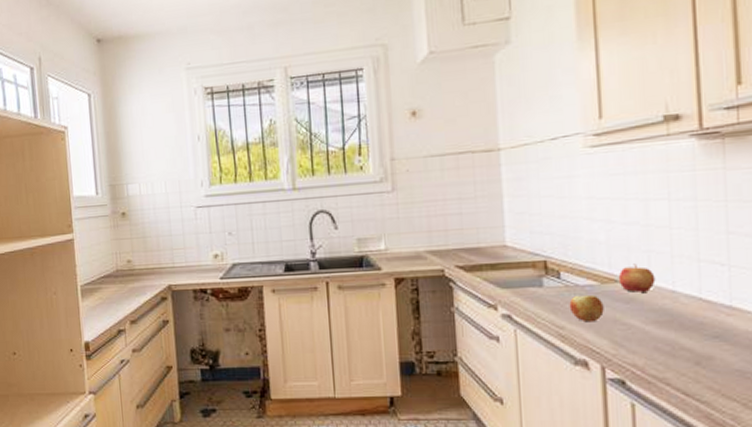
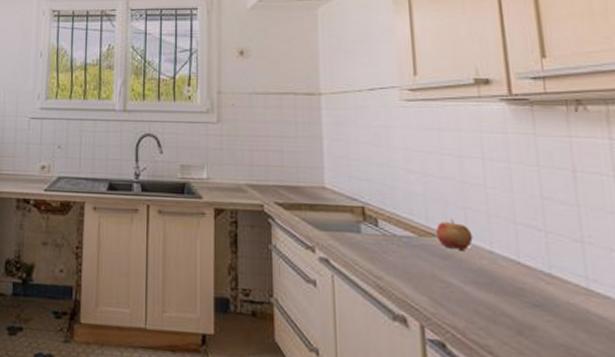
apple: present [569,294,604,323] -> none [387,246,422,276]

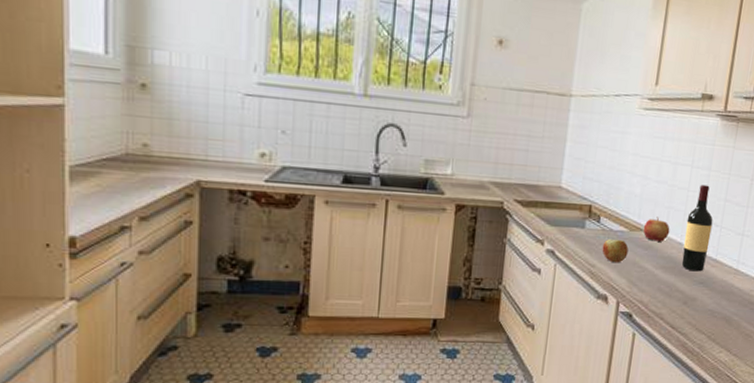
apple: none [387,246,422,276] -> present [602,239,629,263]
wine bottle: none [493,179,536,290] -> present [681,184,713,272]

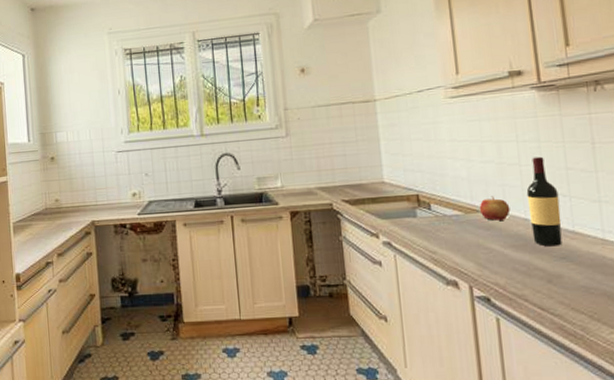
apple: present [602,239,629,263] -> none [439,223,469,248]

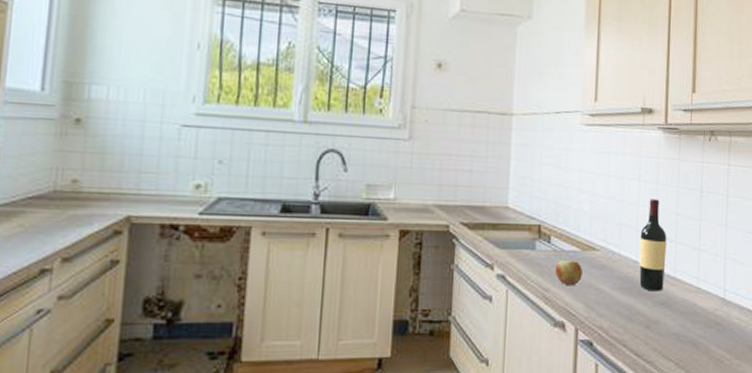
apple: none [439,223,469,248] -> present [555,260,583,286]
apple: present [479,196,511,221] -> none [596,234,624,261]

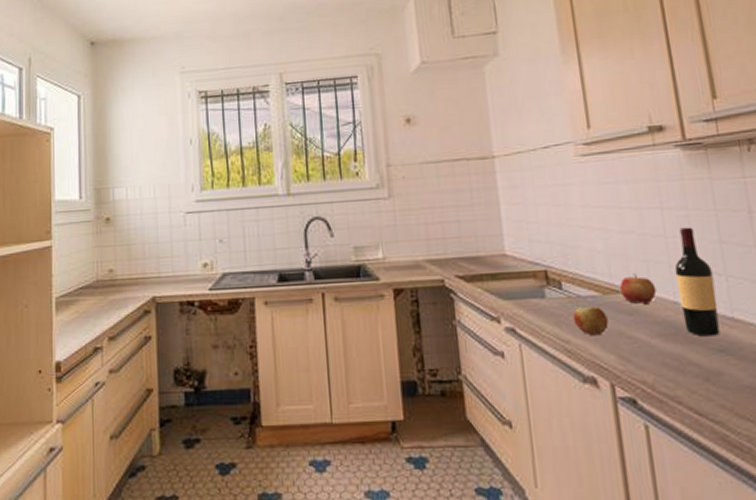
apple: none [596,234,624,261] -> present [619,273,657,303]

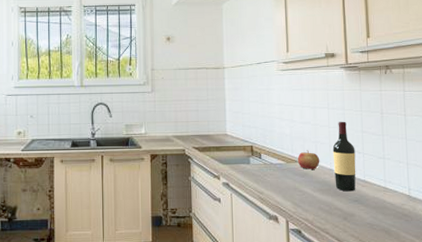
apple: present [572,306,609,336] -> none [266,170,288,190]

